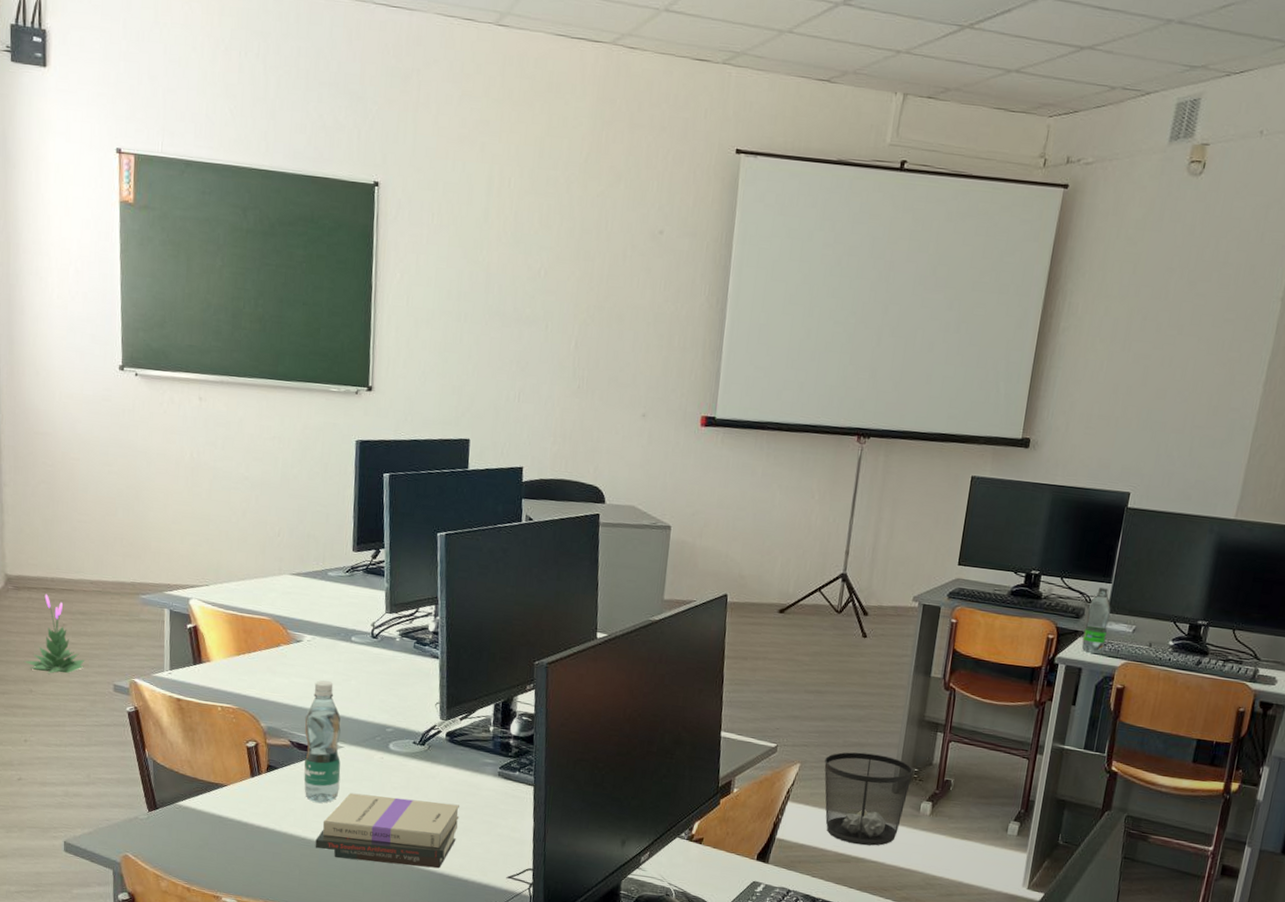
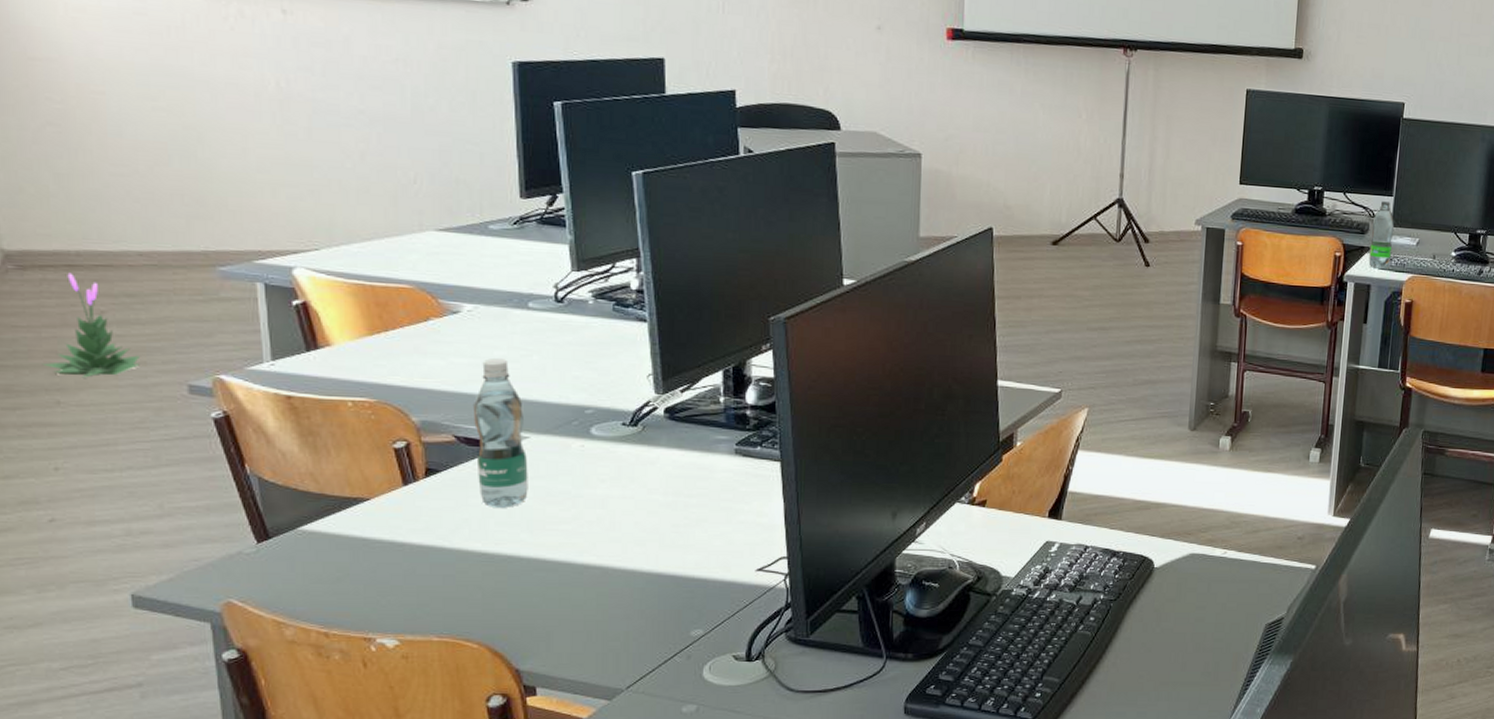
books: present [315,792,459,869] -> none [501,491,690,573]
waste bin: present [824,752,914,846] -> none [1114,390,1210,490]

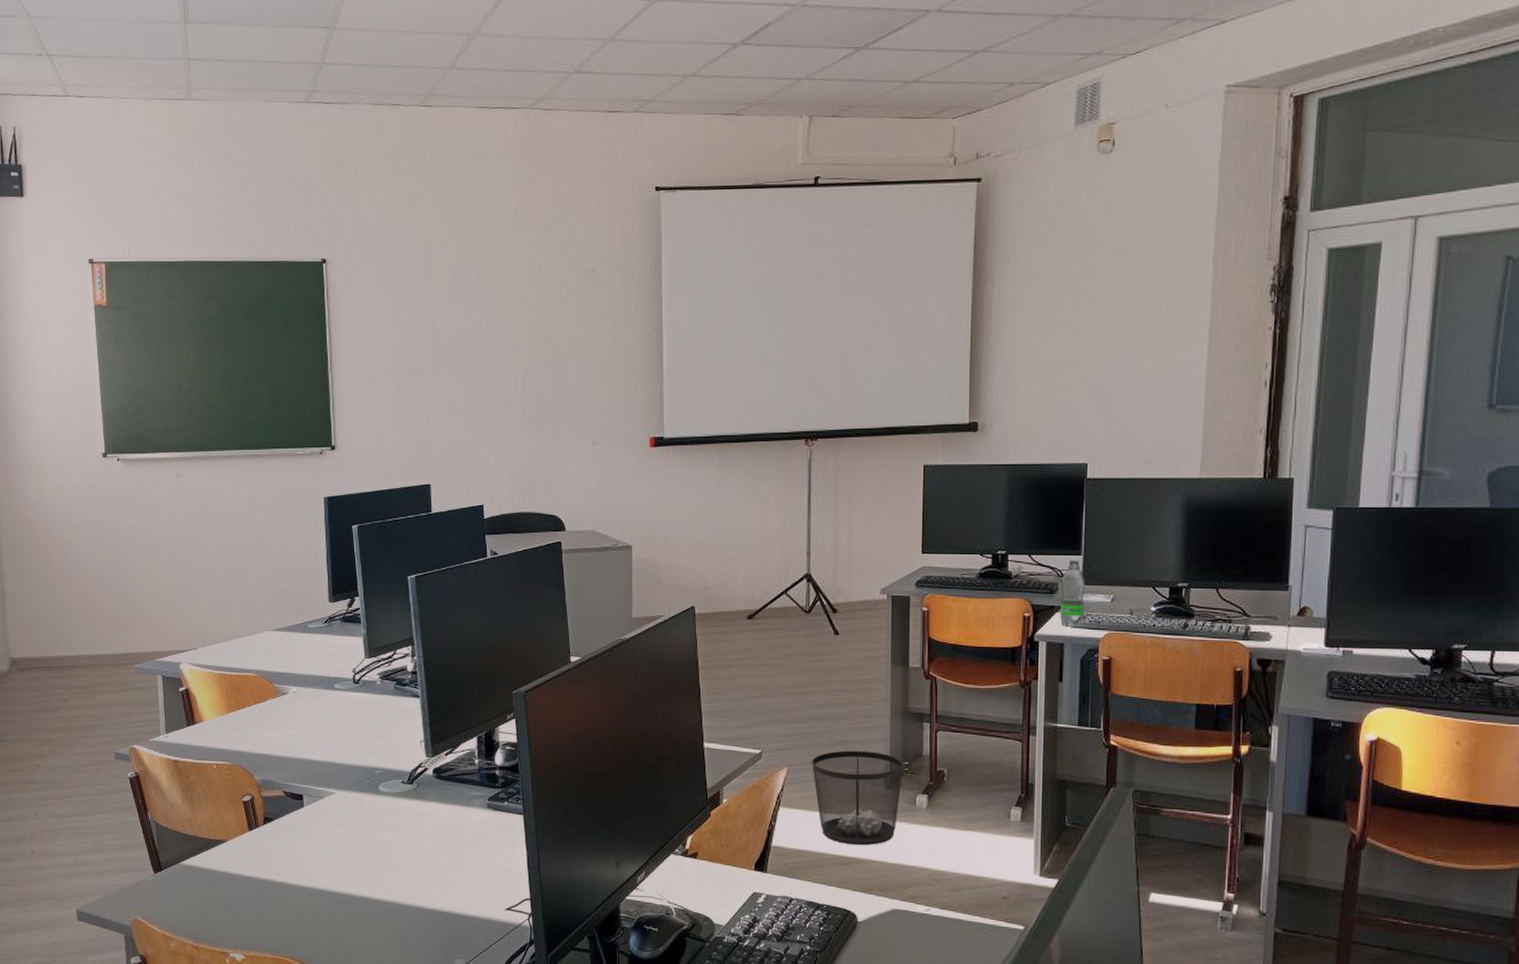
plant: present [42,272,140,378] -> none [30,672,86,748]
bottle: present [473,358,528,508] -> none [296,730,334,850]
waste bin: none [1114,390,1210,490] -> present [812,750,904,846]

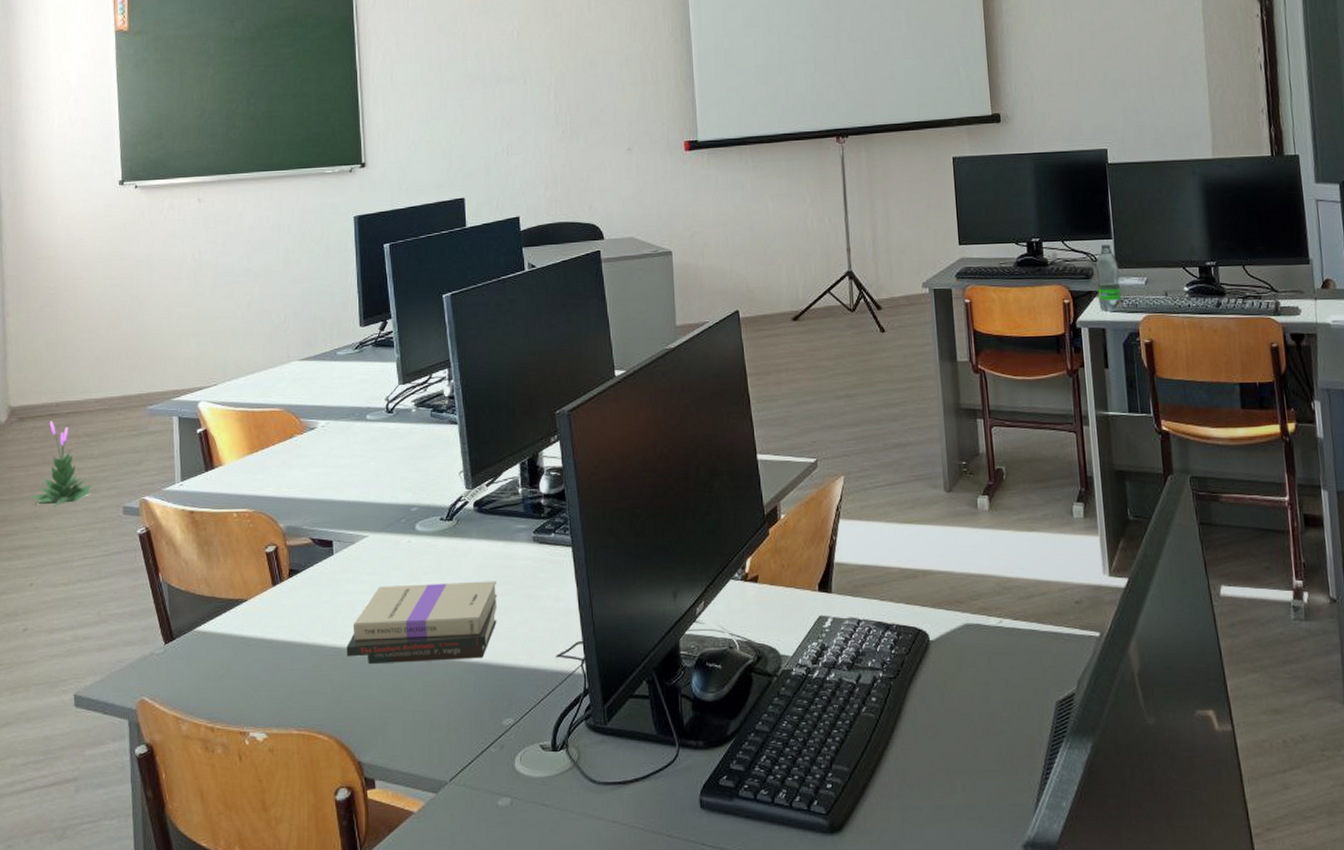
plant: none [30,672,86,748] -> present [28,420,92,506]
books: none [315,837,453,906] -> present [346,581,498,665]
waste bin: present [812,750,904,846] -> none [869,452,962,556]

